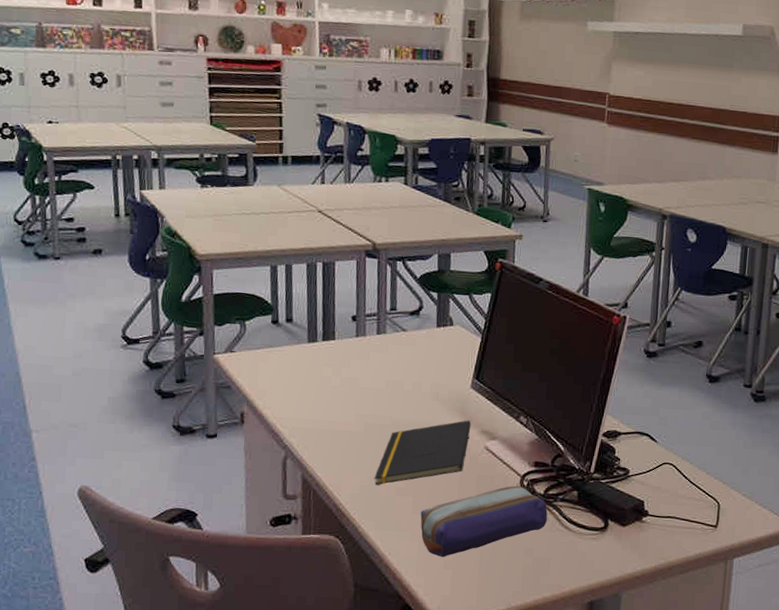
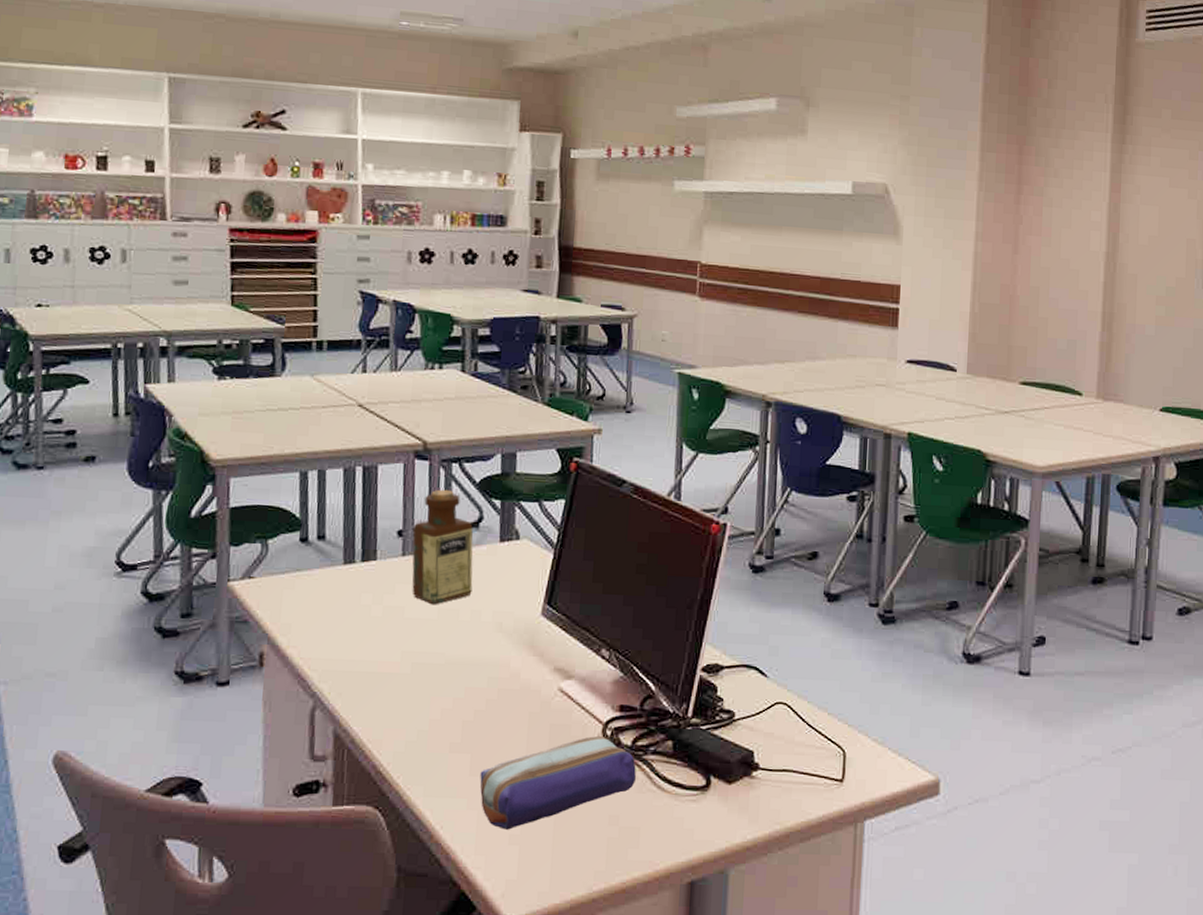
bottle: none [364,282,415,378] -> present [412,489,474,605]
notepad: present [374,420,471,485] -> none [422,655,542,740]

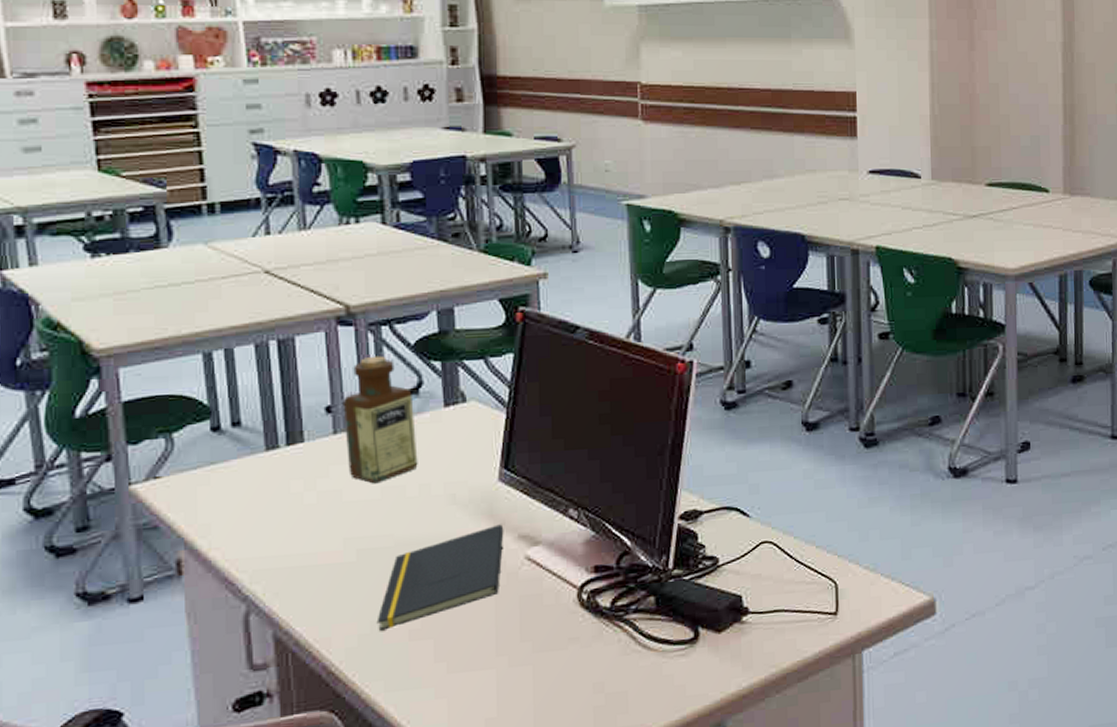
notepad: none [422,655,542,740] -> present [376,524,504,631]
pencil case: present [480,736,636,830] -> none [446,601,618,715]

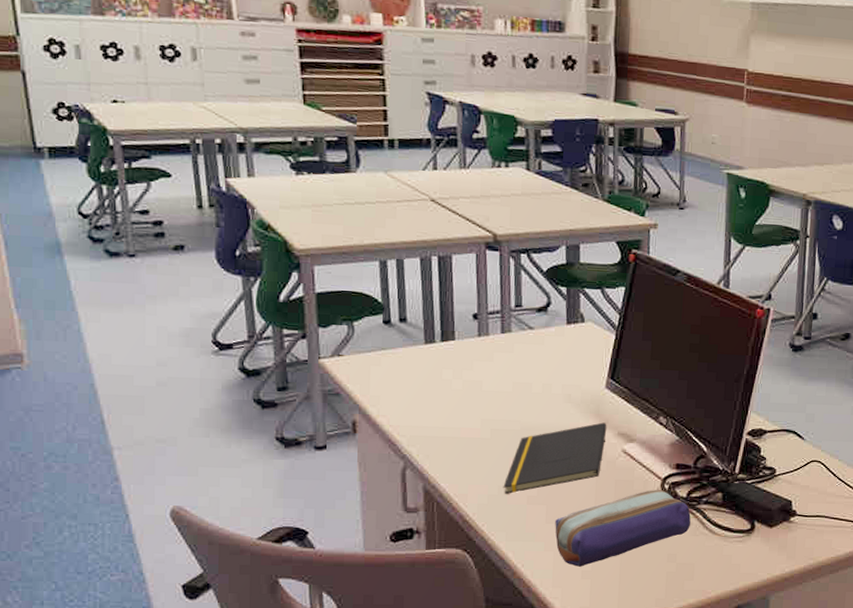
bottle: present [343,355,418,484] -> none [486,277,543,379]
pencil case: none [446,601,618,715] -> present [555,490,691,567]

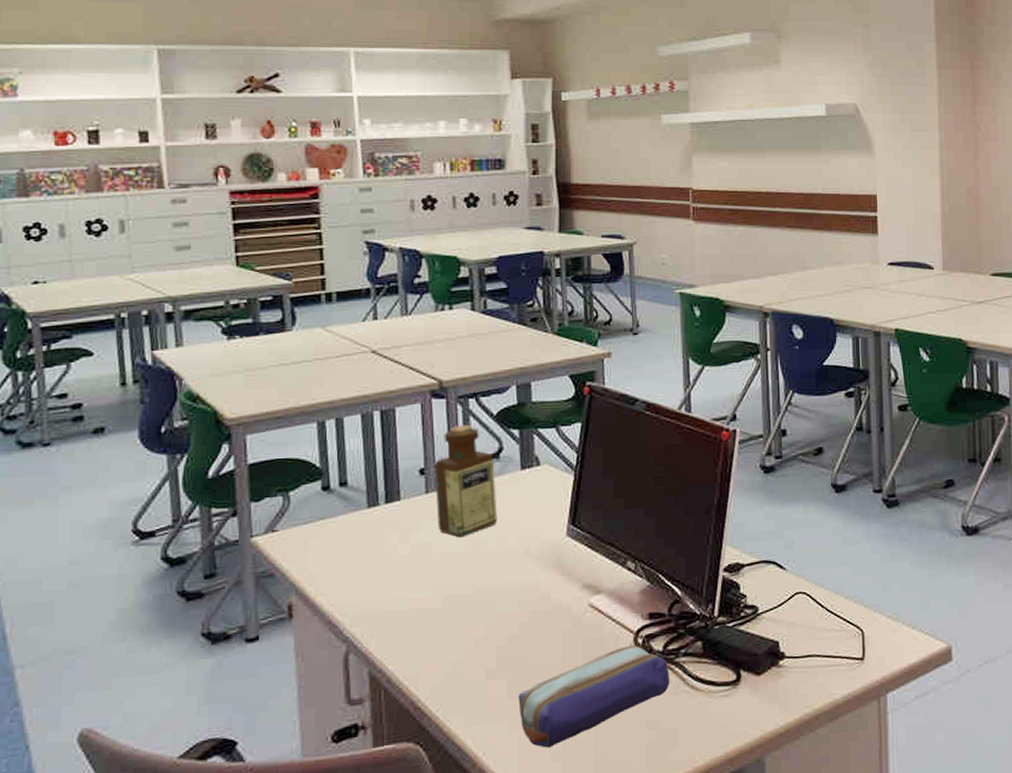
bottle: none [486,277,543,379] -> present [434,424,497,538]
notepad: present [503,422,607,494] -> none [458,575,571,670]

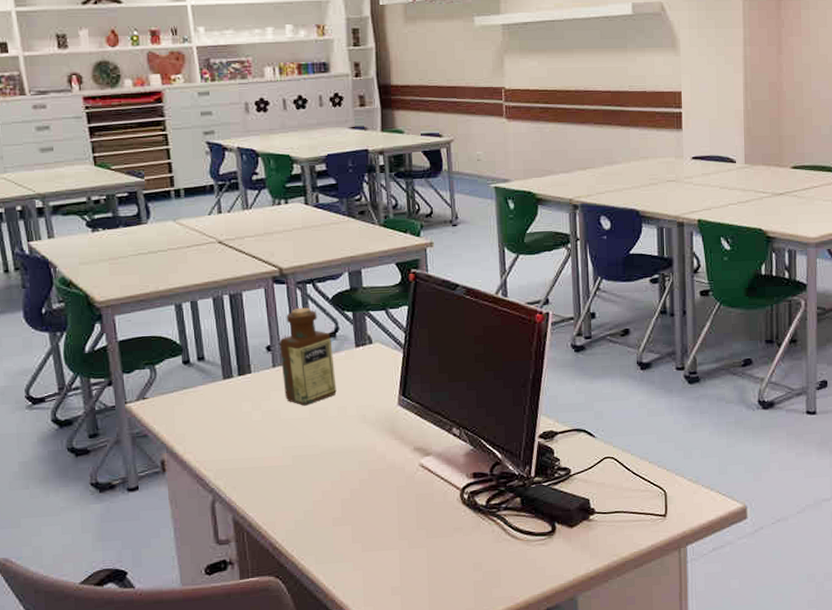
pencil case: present [518,645,669,748] -> none [361,500,492,584]

